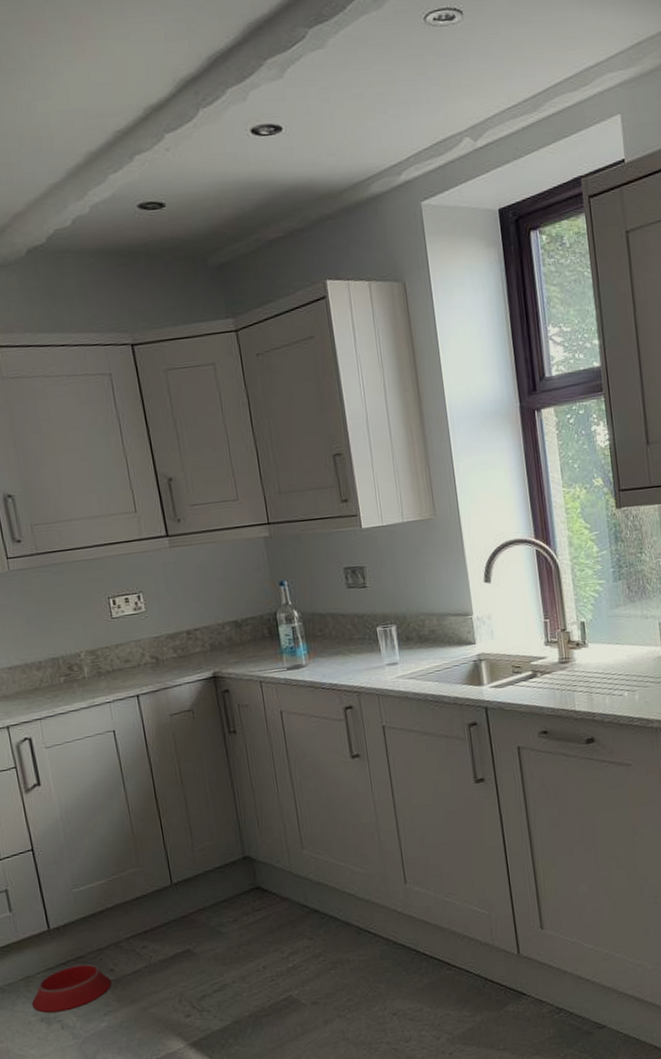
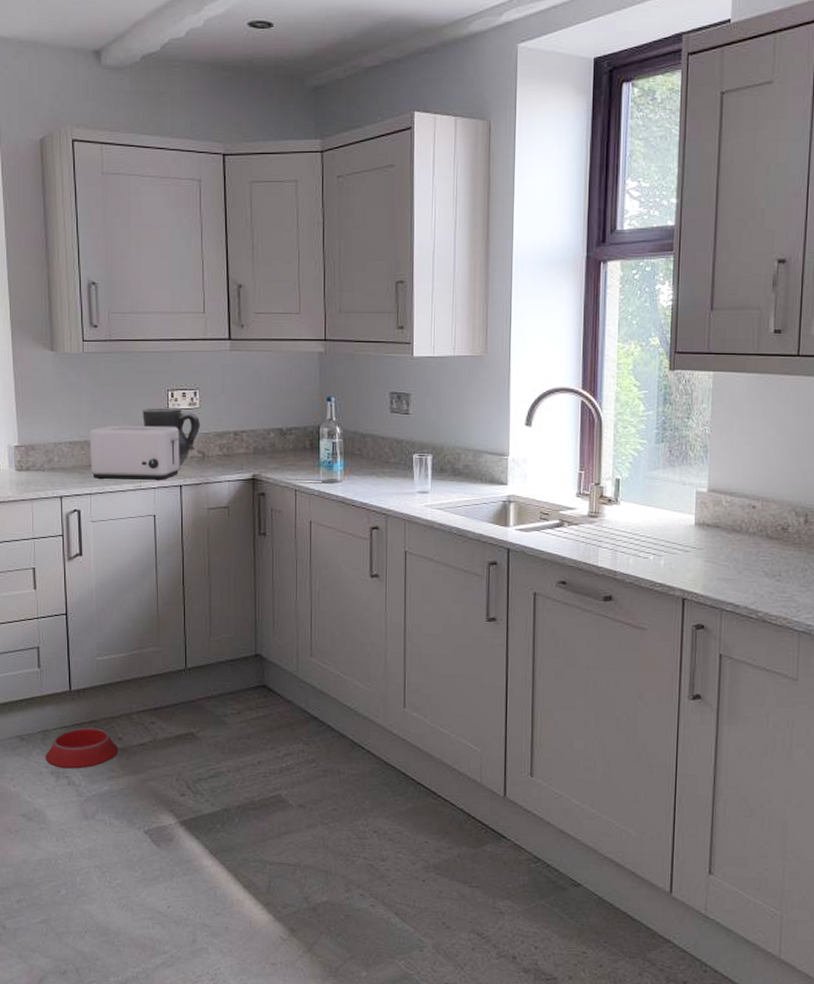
toaster: none [29,634,134,702] -> present [90,425,180,480]
ceramic jug: none [84,615,150,676] -> present [142,408,200,467]

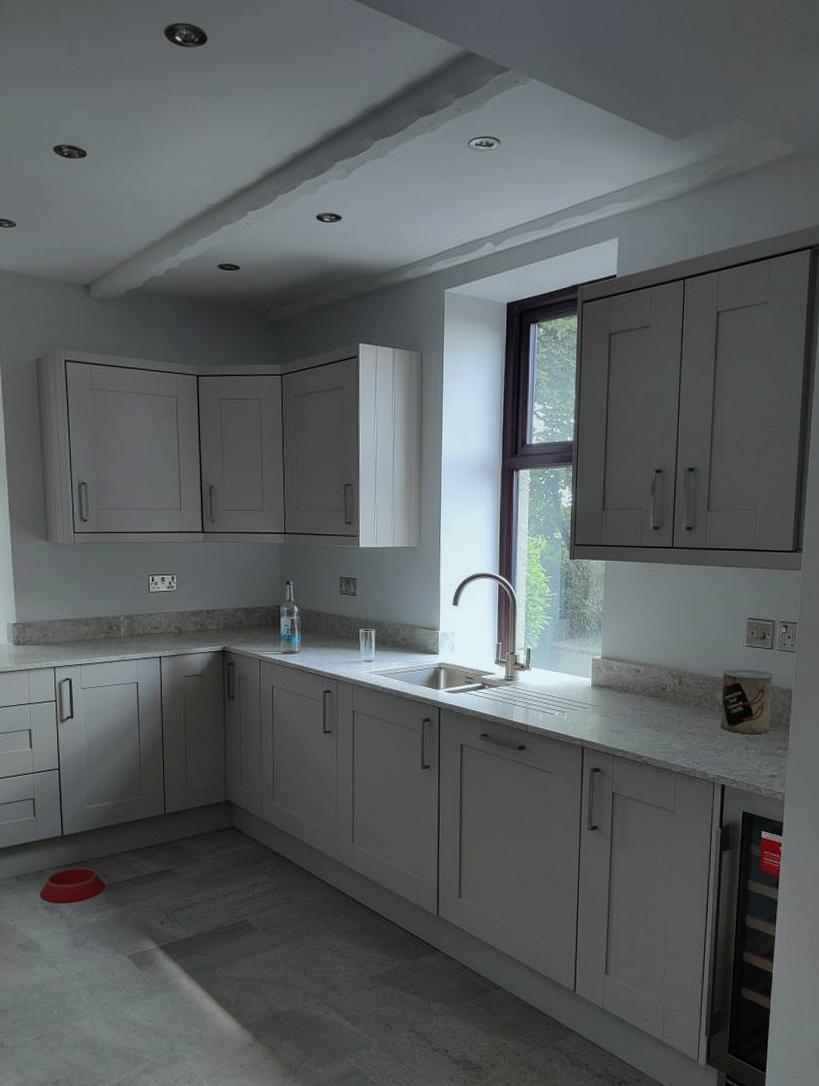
toaster: present [90,425,180,480] -> none [80,605,160,652]
ceramic jug: present [142,408,200,467] -> none [127,590,177,641]

